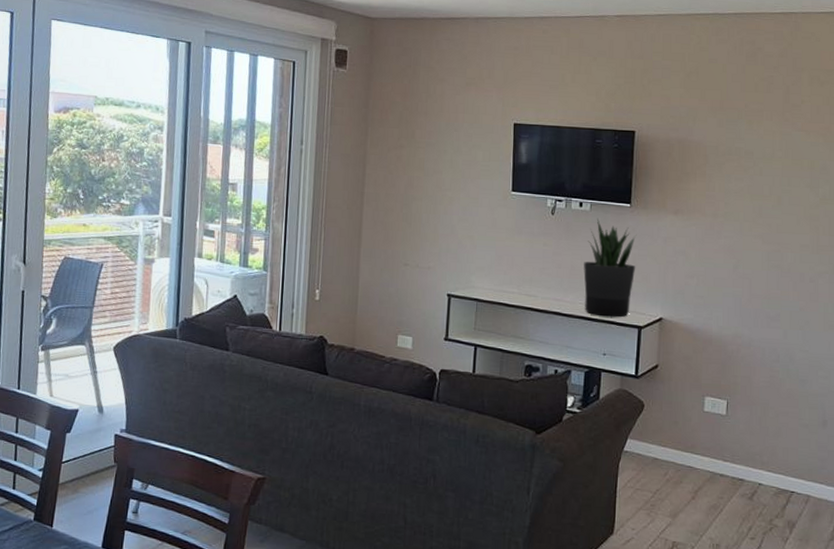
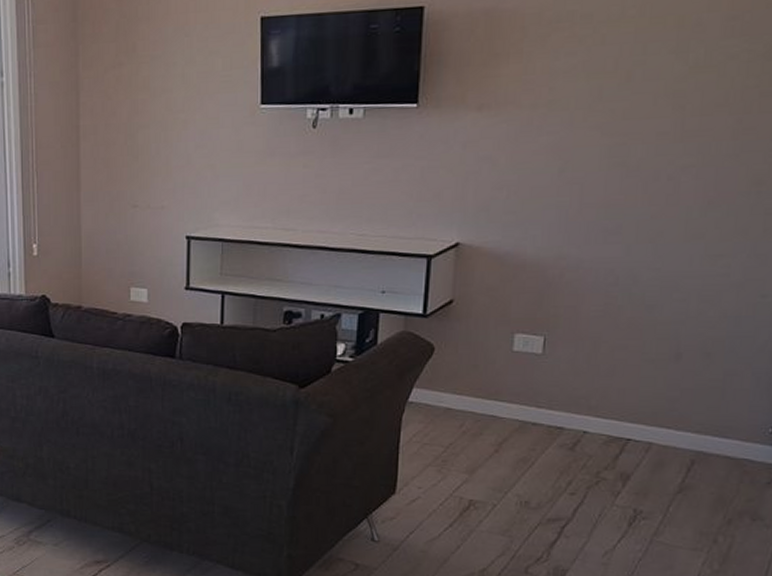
planter: present [584,217,637,317] -> none [355,125,426,247]

